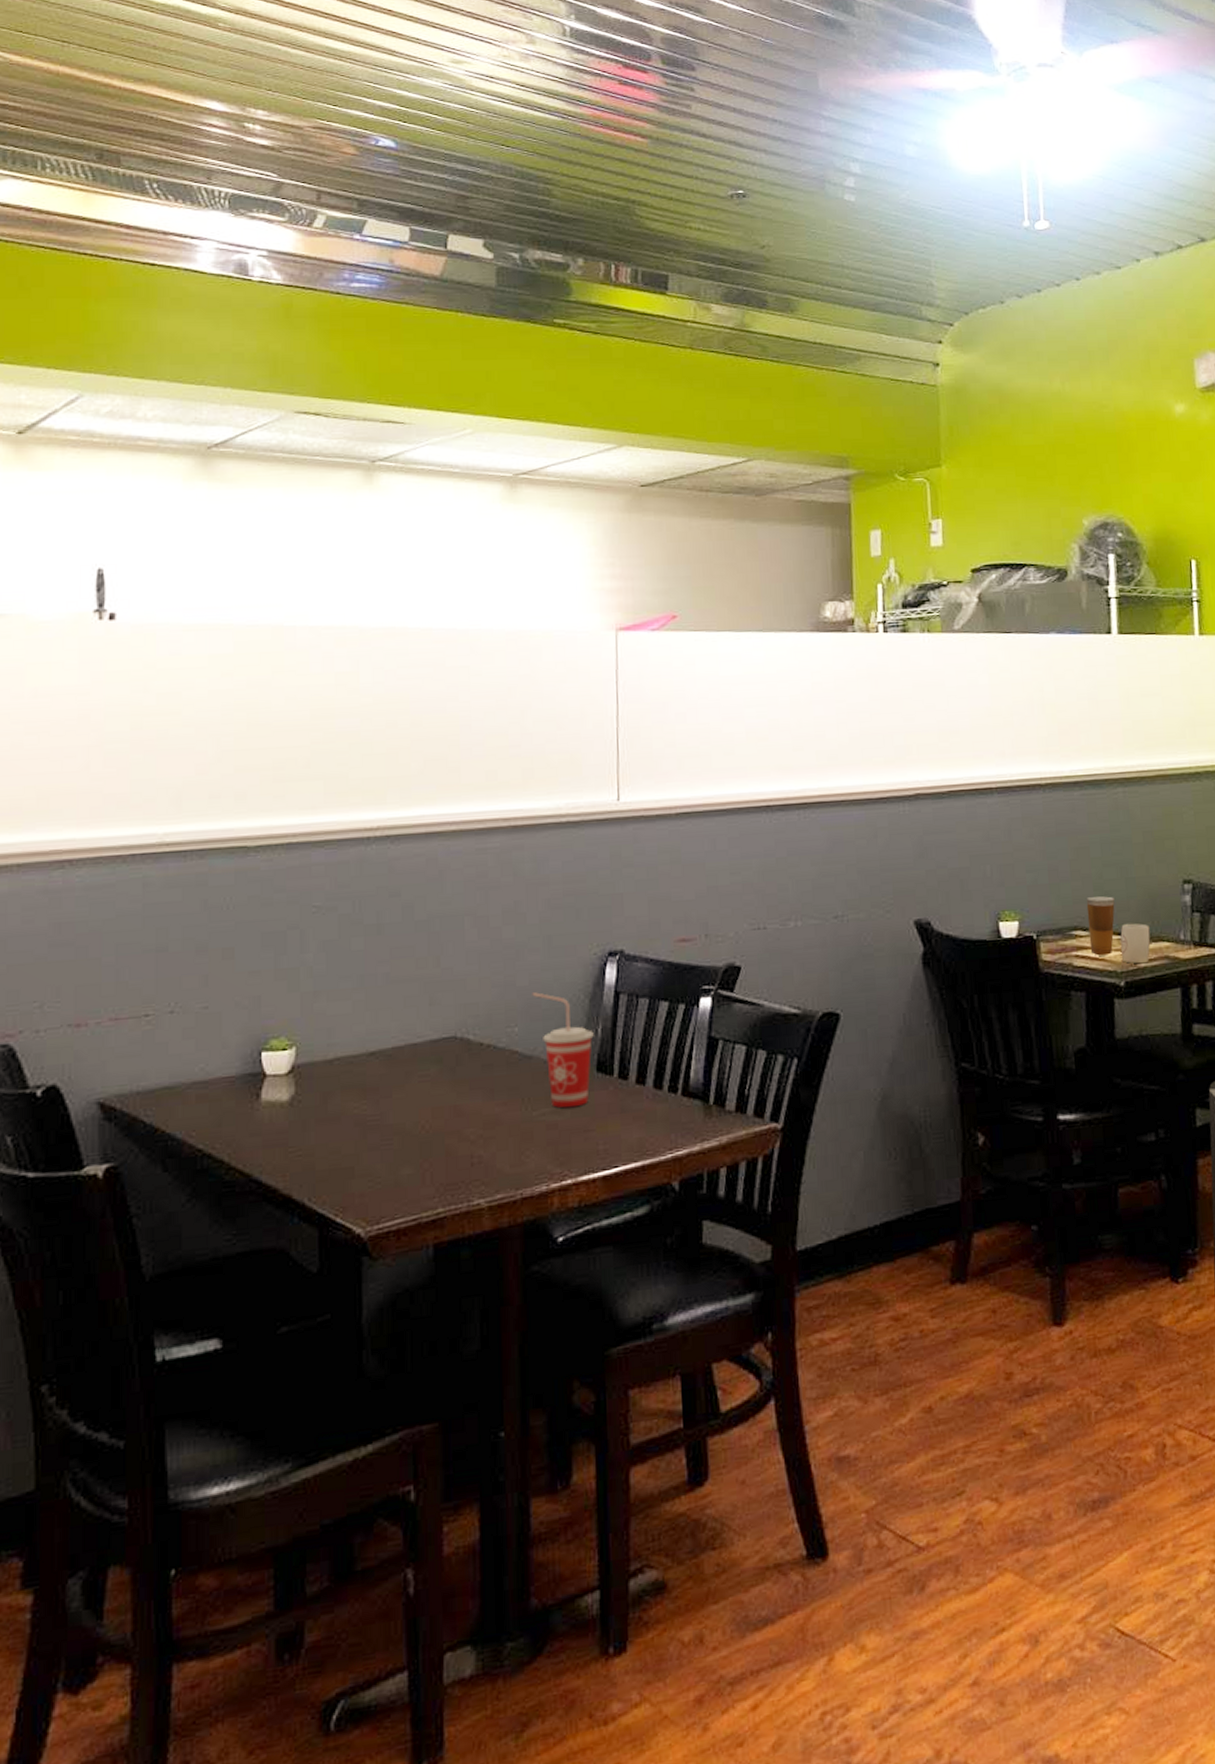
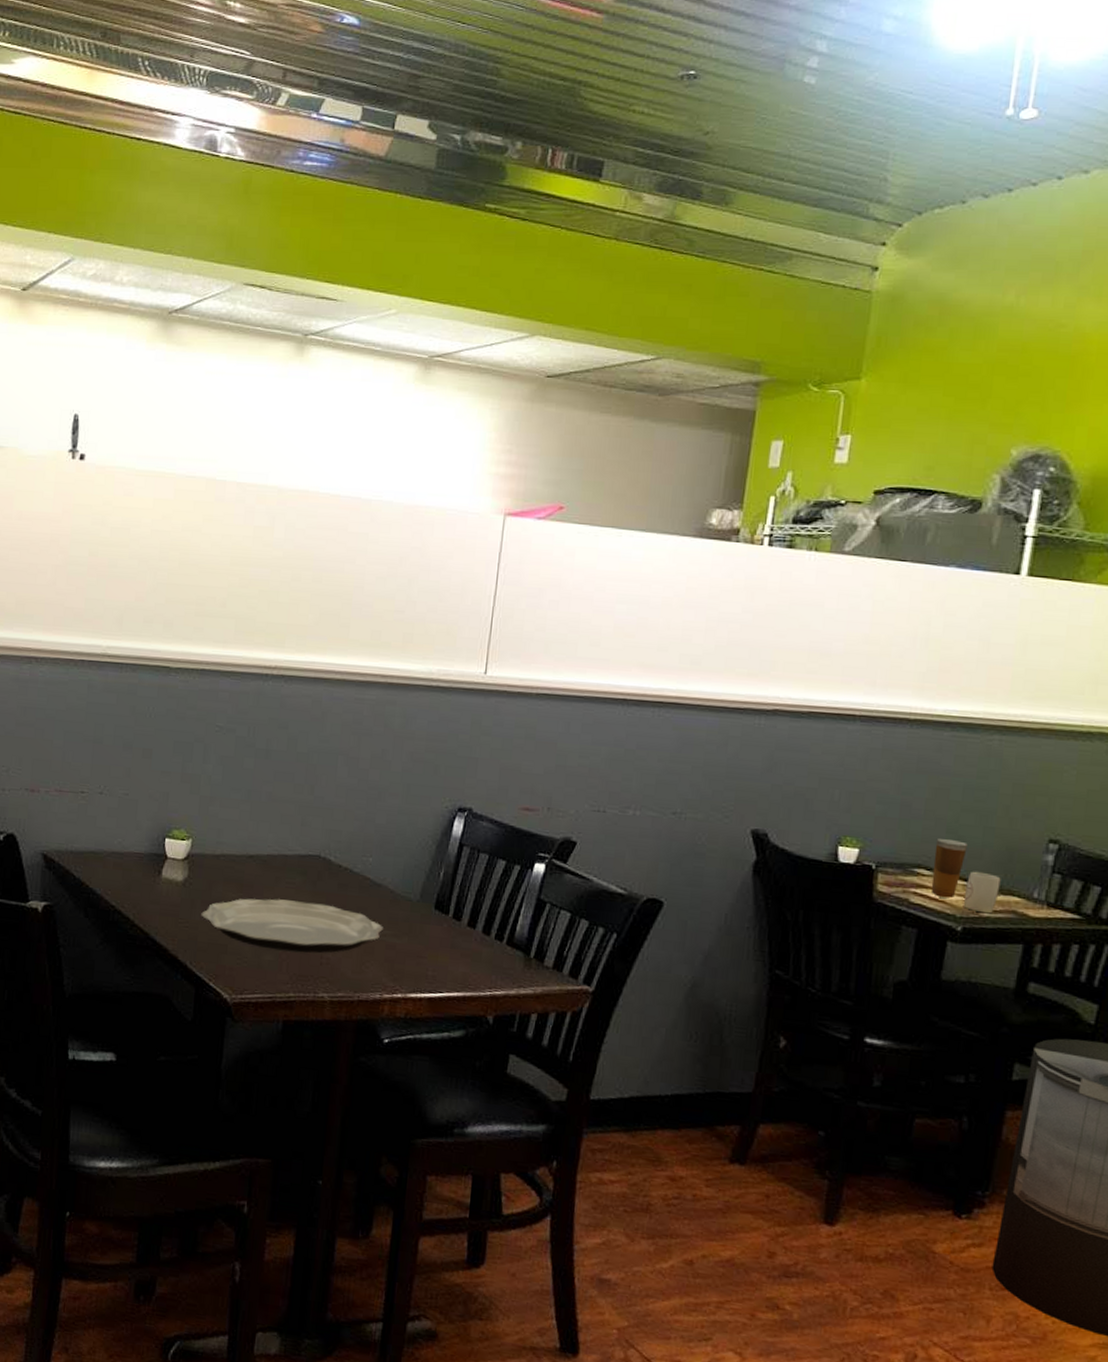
plate: none [317,1092,542,1161] -> present [201,898,384,953]
beverage cup: present [532,992,594,1108] -> none [388,831,436,935]

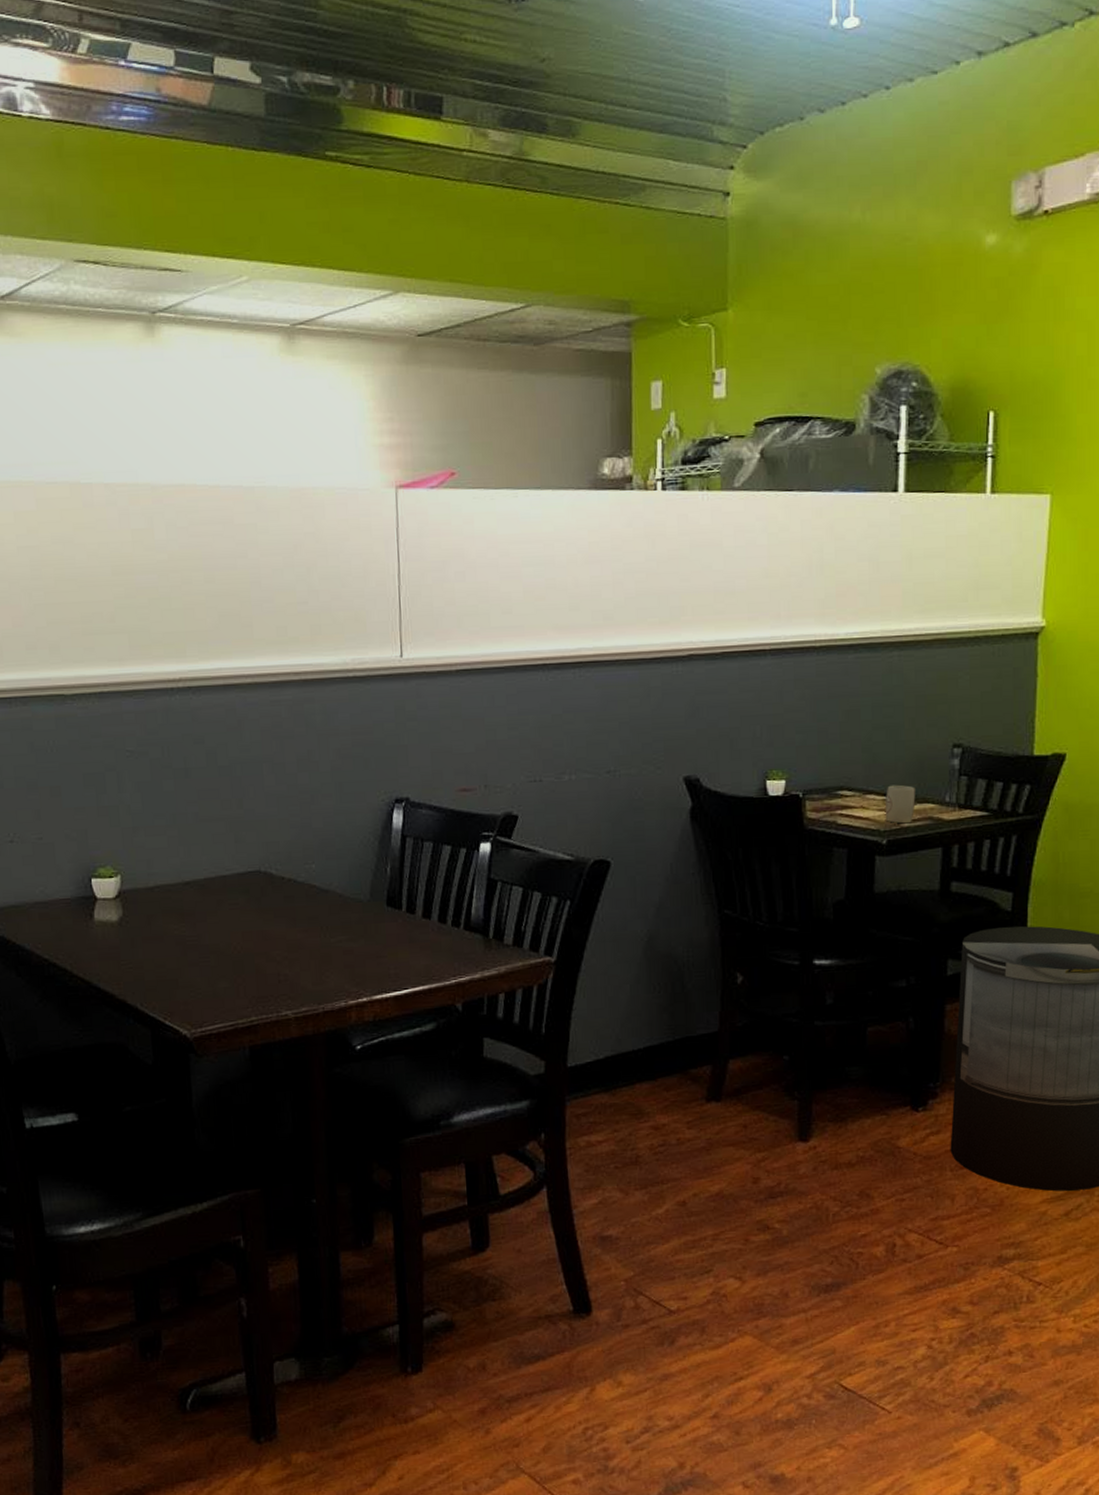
plate: present [201,898,384,953] -> none [144,920,339,976]
beverage cup: present [930,839,968,899] -> none [853,758,882,815]

